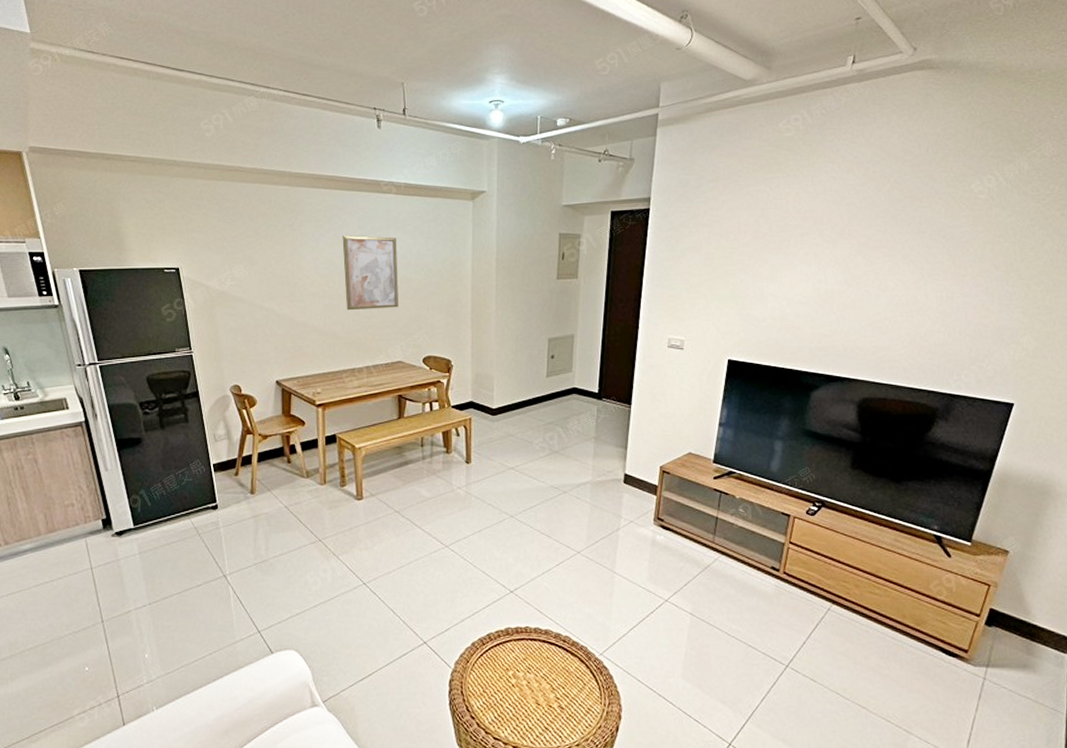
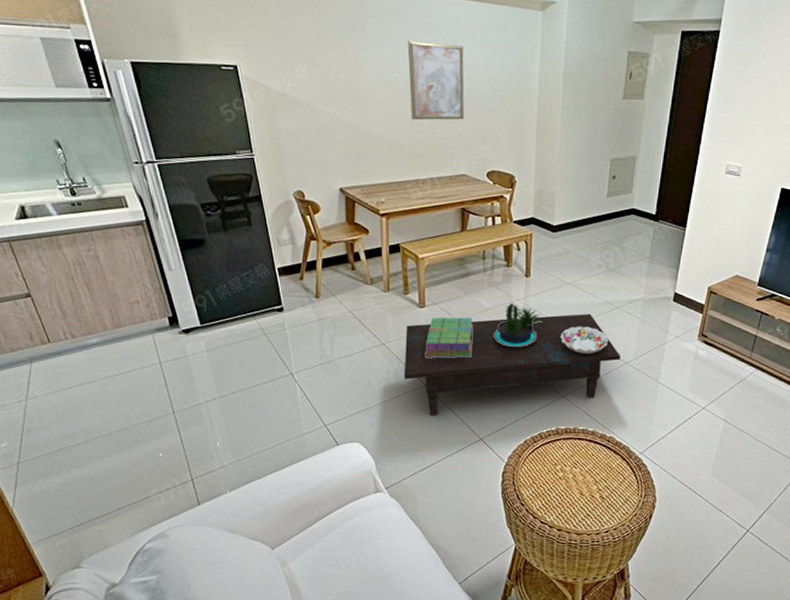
coffee table: none [341,499,571,618] -> present [403,313,620,416]
stack of books: none [363,508,413,554] -> present [425,317,474,359]
potted plant: none [435,491,488,540] -> present [494,303,544,348]
decorative bowl: none [505,513,558,544] -> present [560,326,609,354]

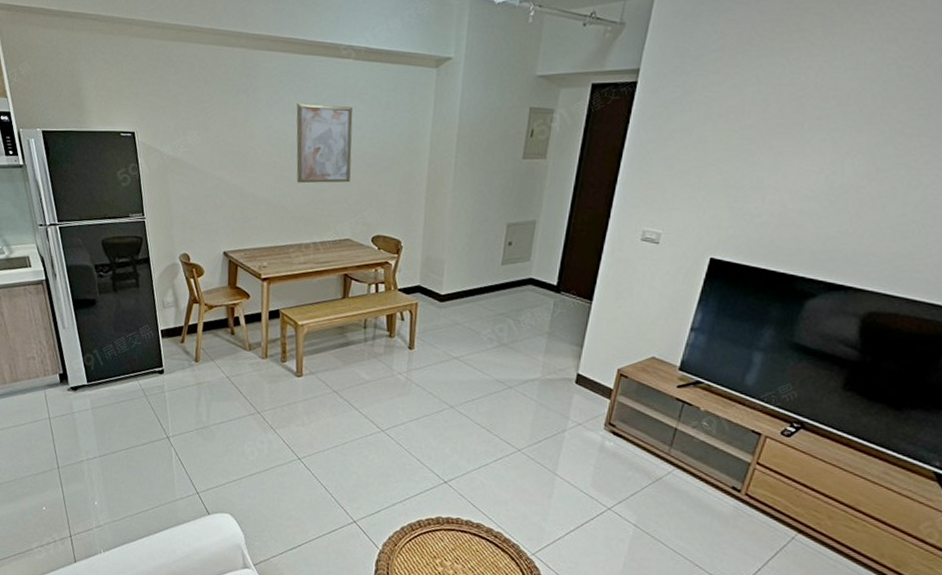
coffee table: present [403,313,620,416] -> none [277,392,512,492]
stack of books: present [425,317,474,359] -> none [300,387,352,433]
potted plant: present [494,303,544,348] -> none [372,376,428,426]
decorative bowl: present [560,326,609,354] -> none [444,405,500,437]

